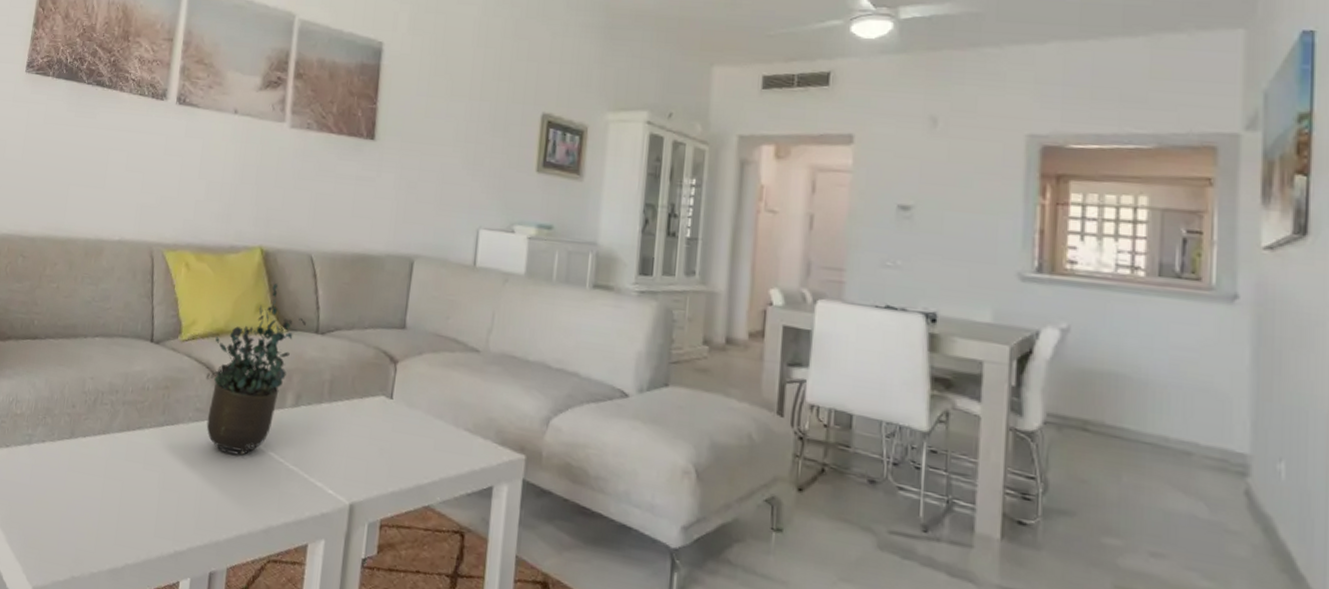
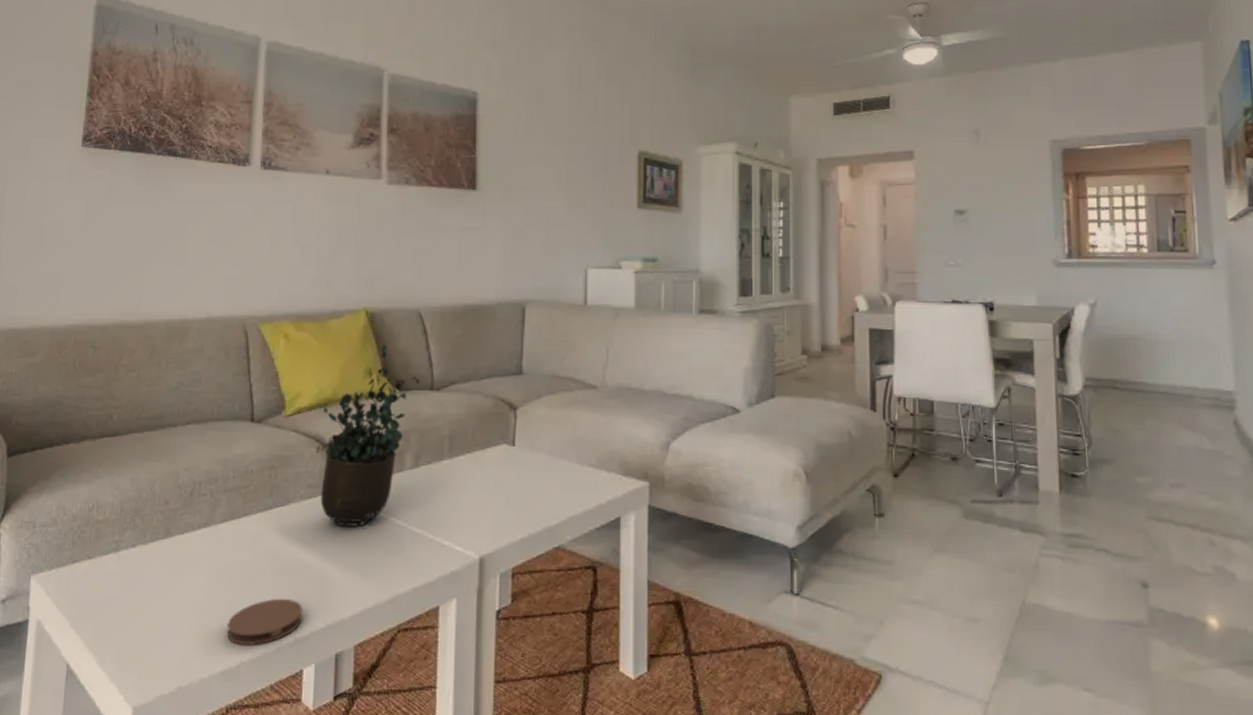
coaster: none [116,510,184,551] -> present [227,598,303,645]

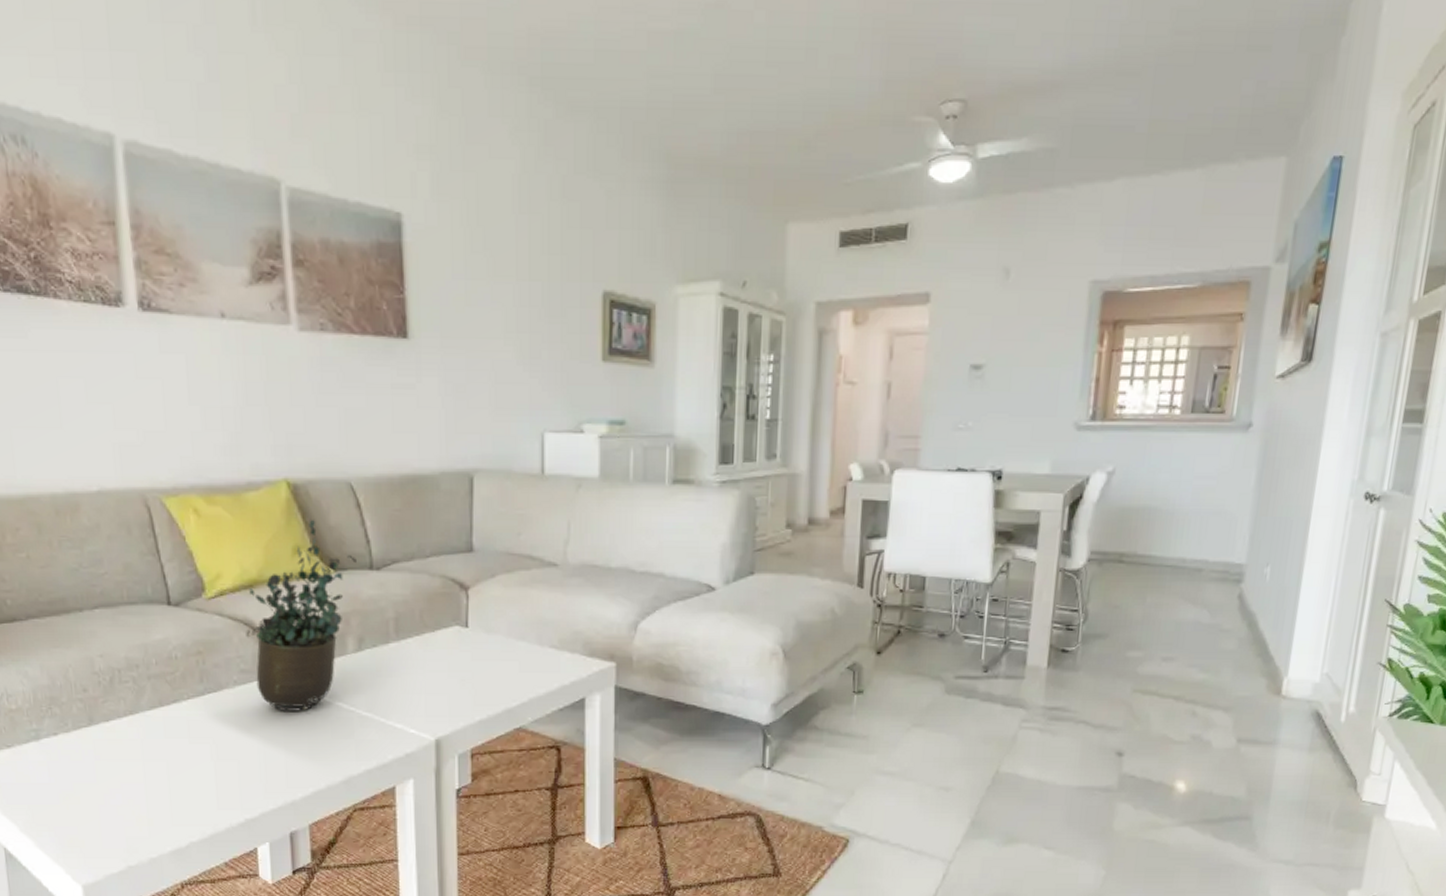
coaster: present [227,598,303,645] -> none [171,782,251,826]

